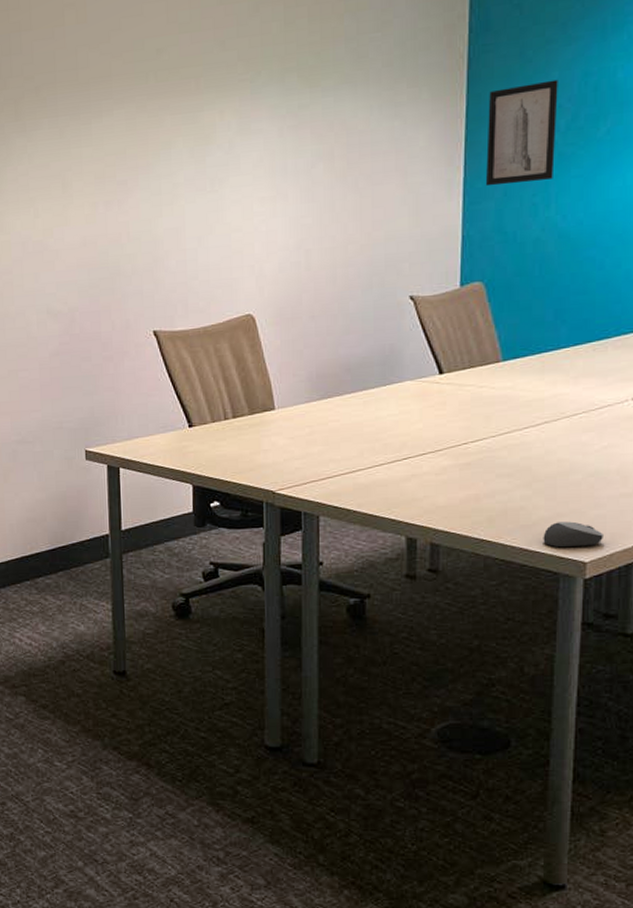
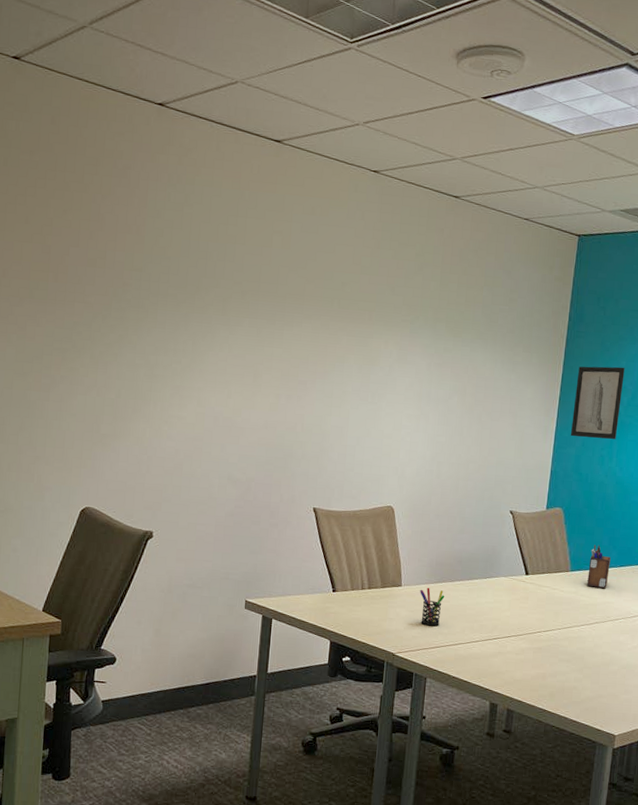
pen holder: none [299,406,333,453] -> present [420,587,445,627]
desk organizer: none [527,321,559,378] -> present [587,544,611,589]
computer mouse: present [543,521,605,547] -> none [587,701,630,723]

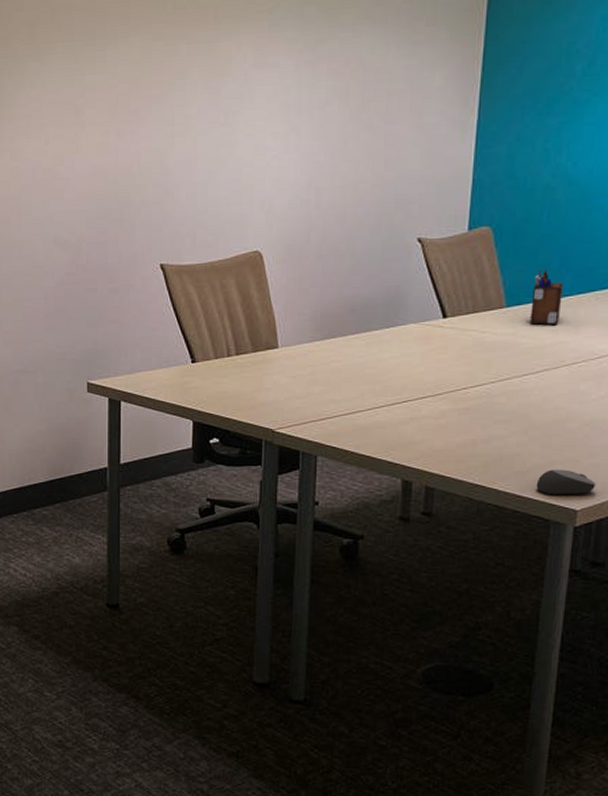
pen holder: present [420,587,445,627] -> none [302,346,335,393]
wall art: present [570,366,625,439] -> none [498,24,577,130]
computer mouse: none [587,701,630,723] -> present [536,469,597,494]

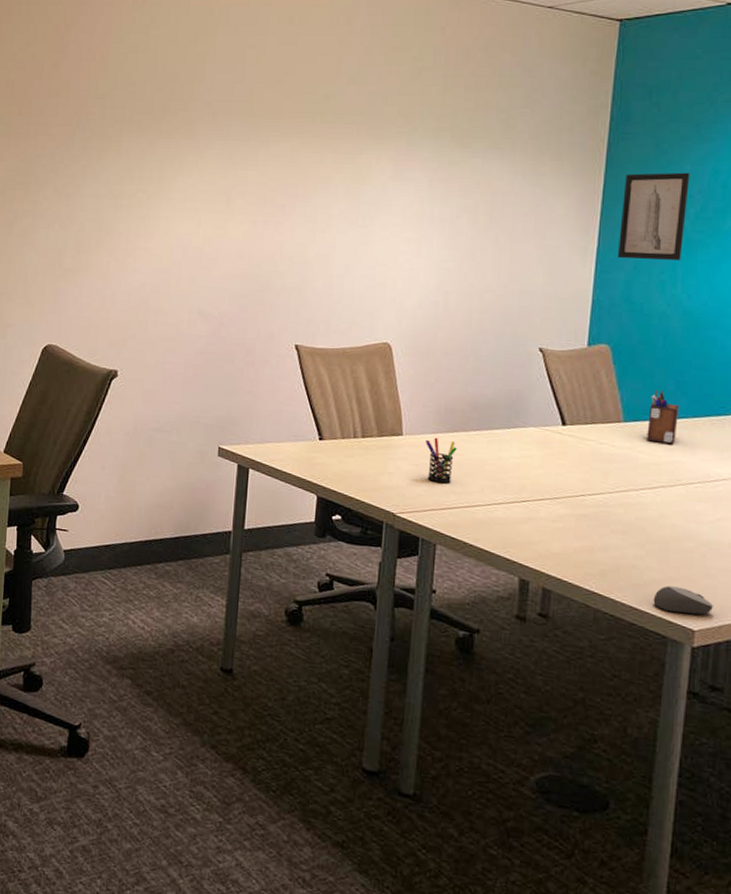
pen holder: none [302,346,335,393] -> present [425,437,457,484]
wall art: none [498,24,577,130] -> present [617,172,690,260]

